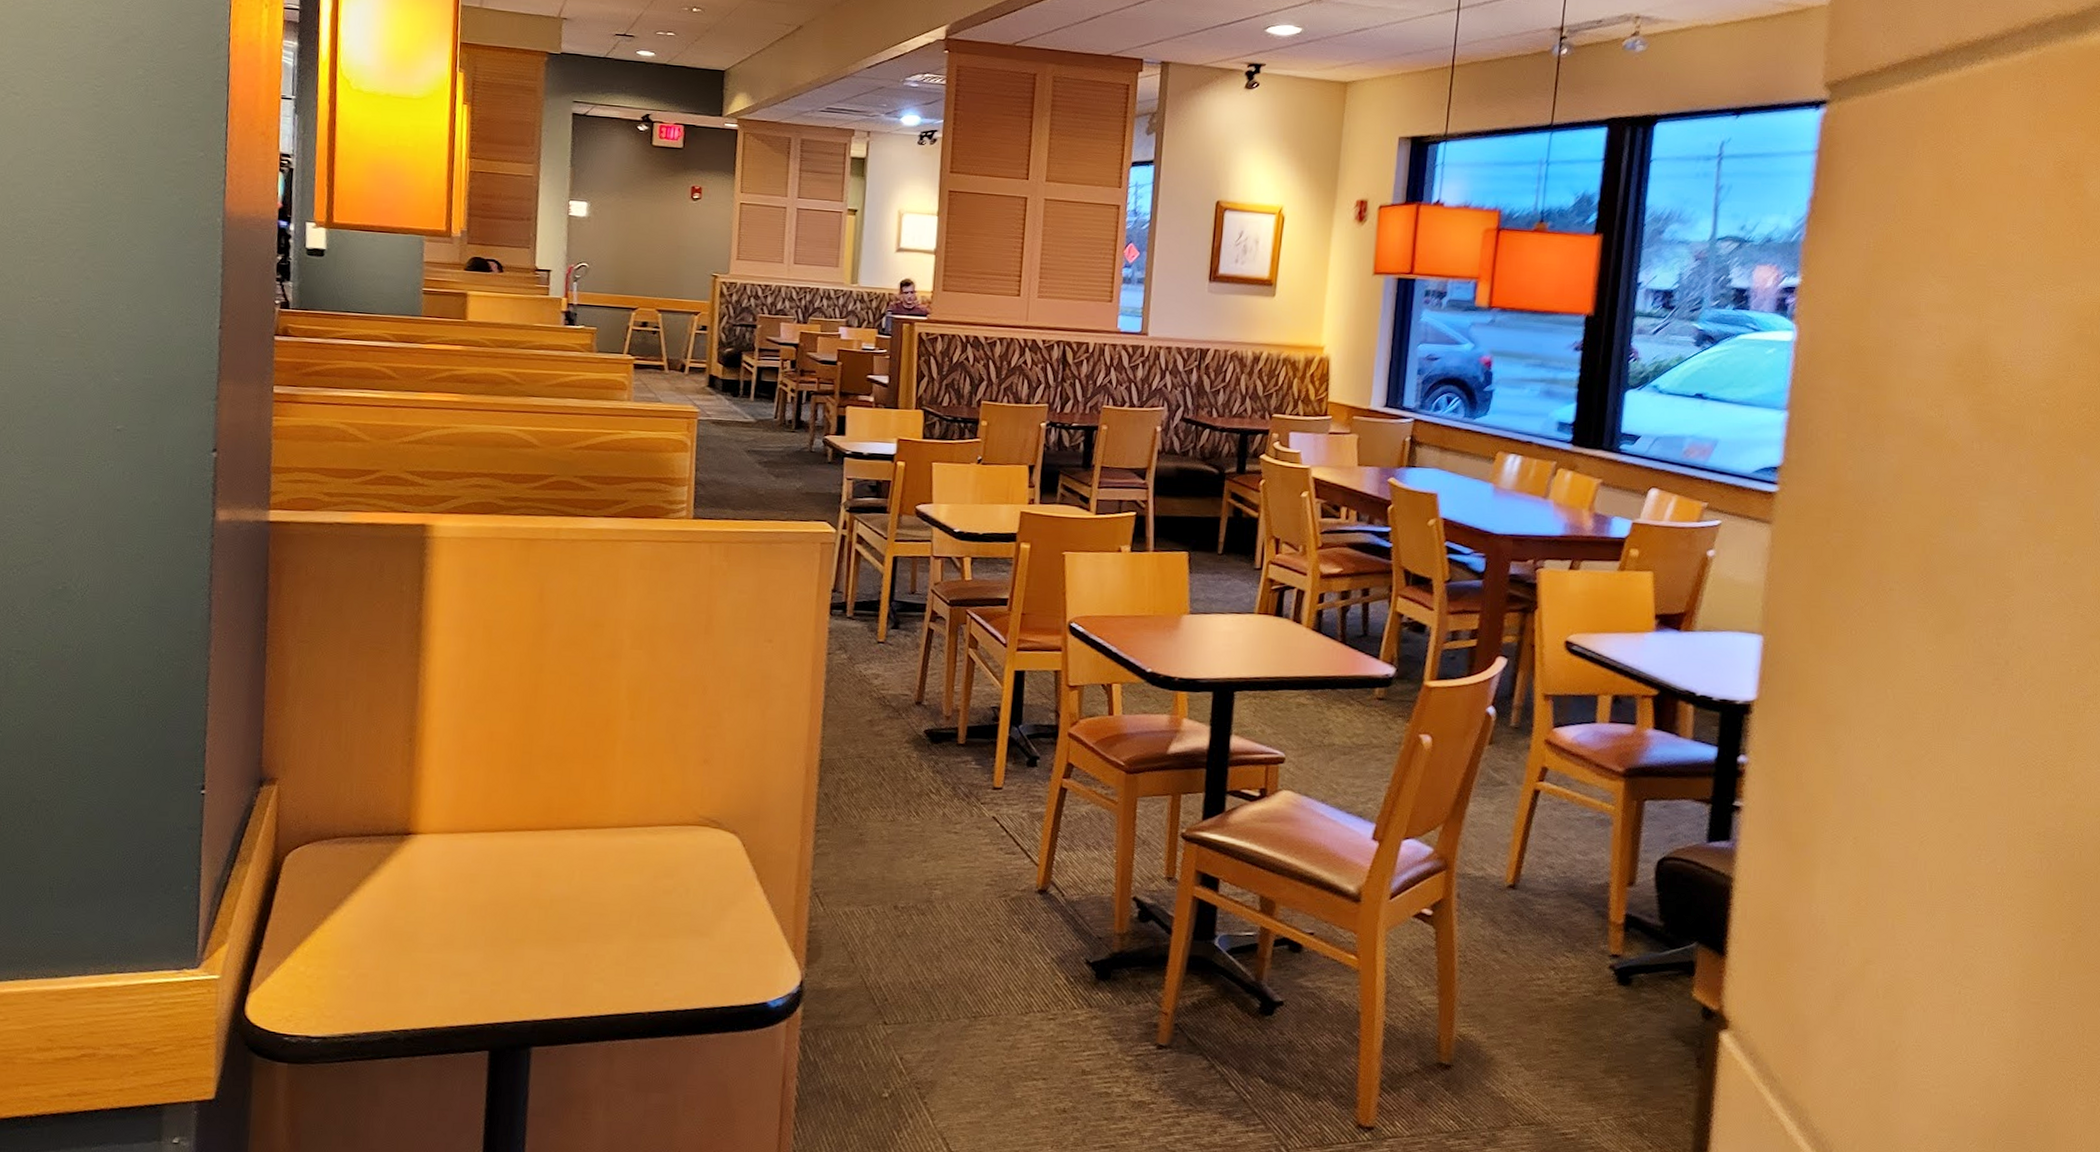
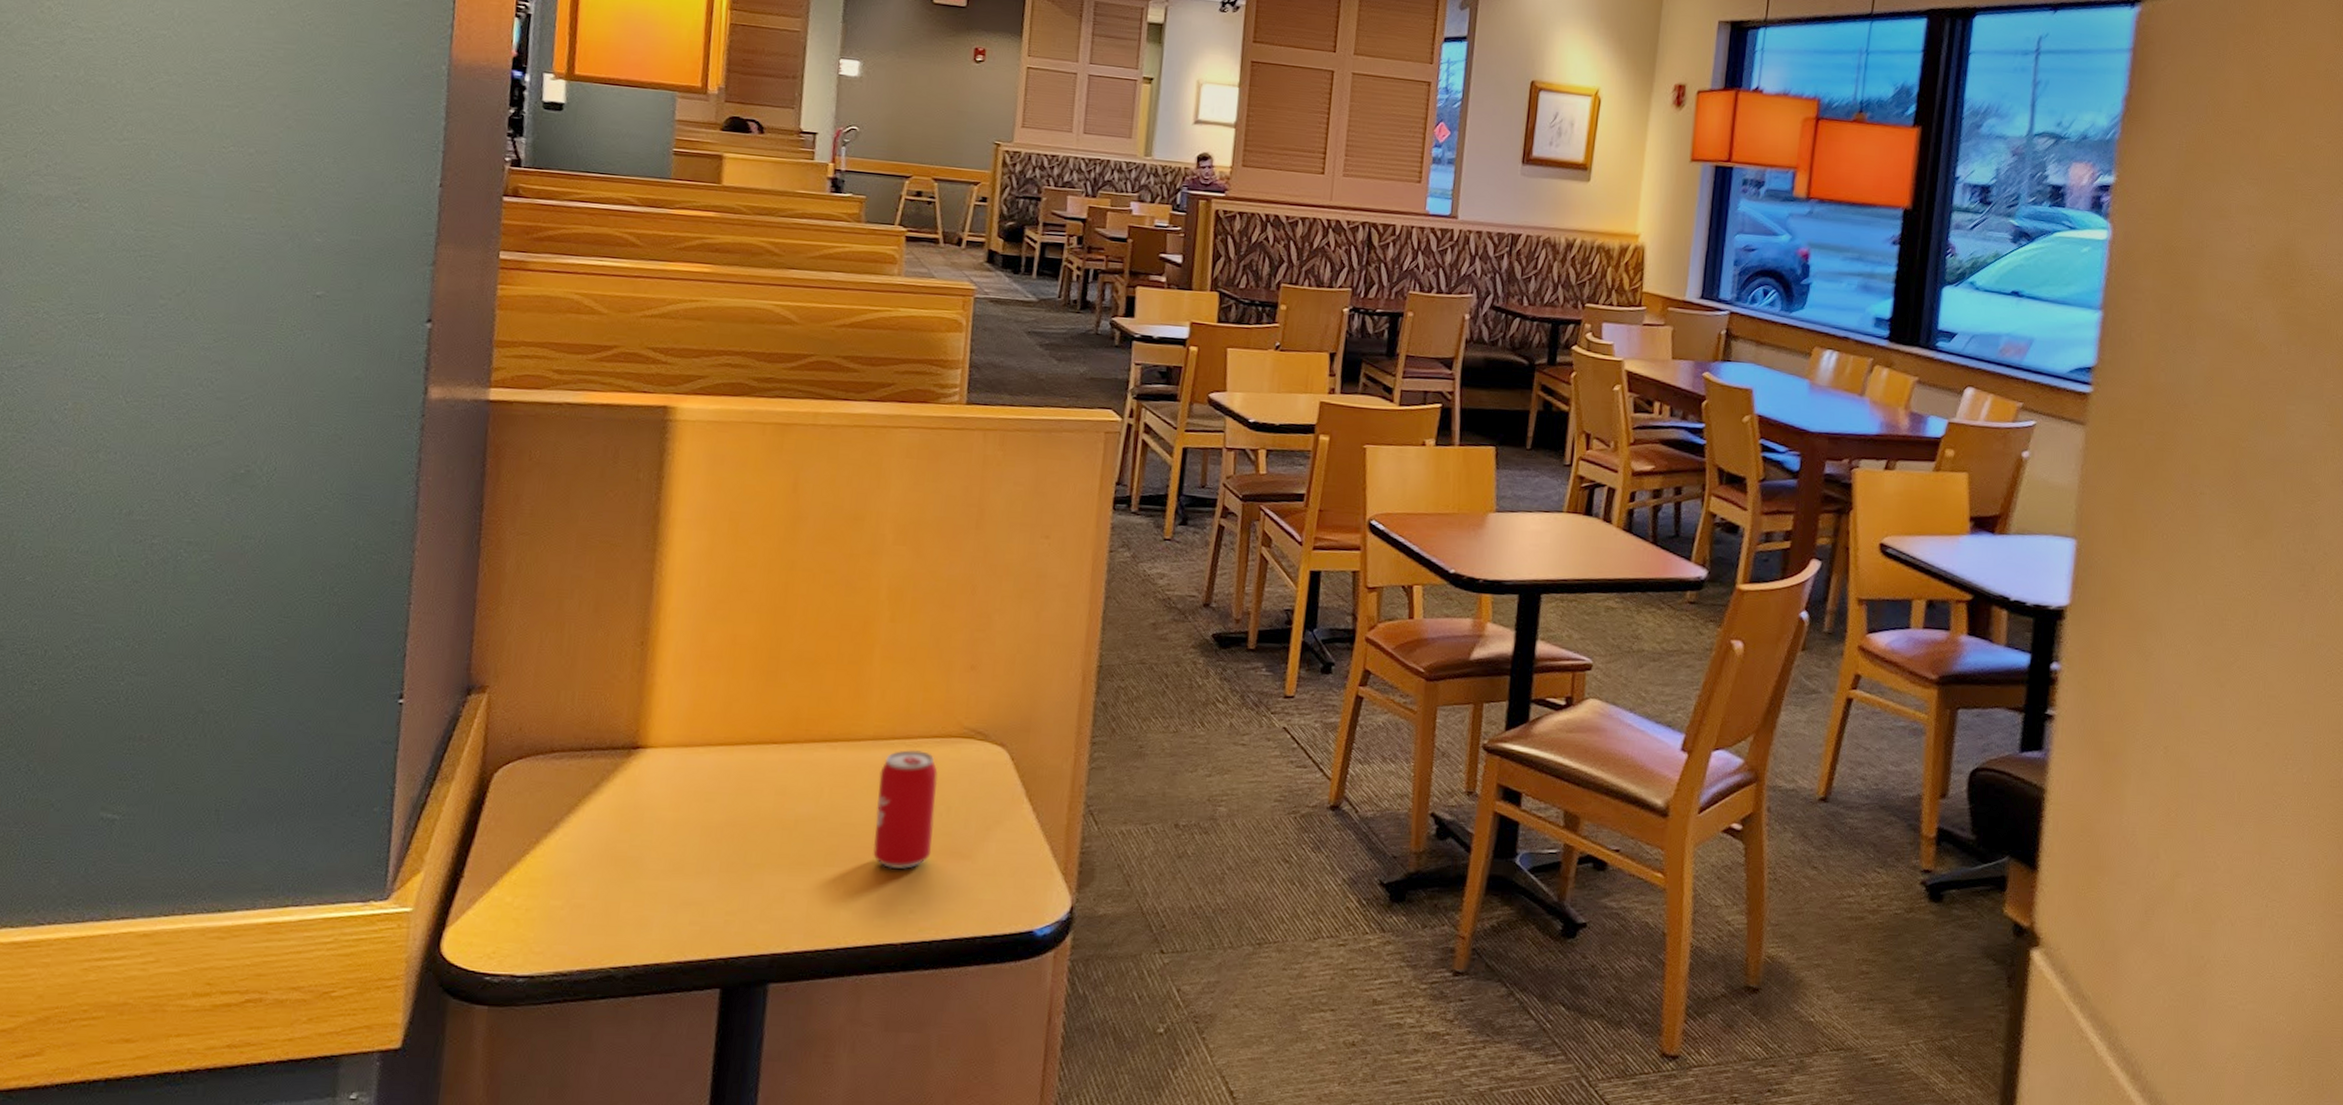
beverage can: none [620,836,677,945] -> present [873,750,938,869]

